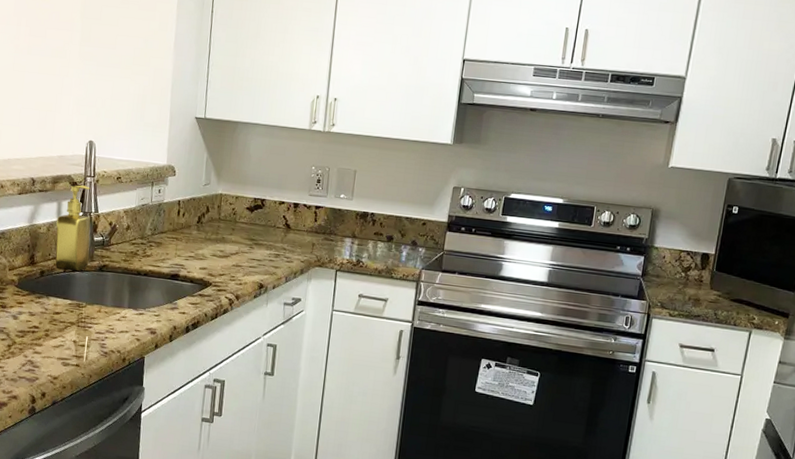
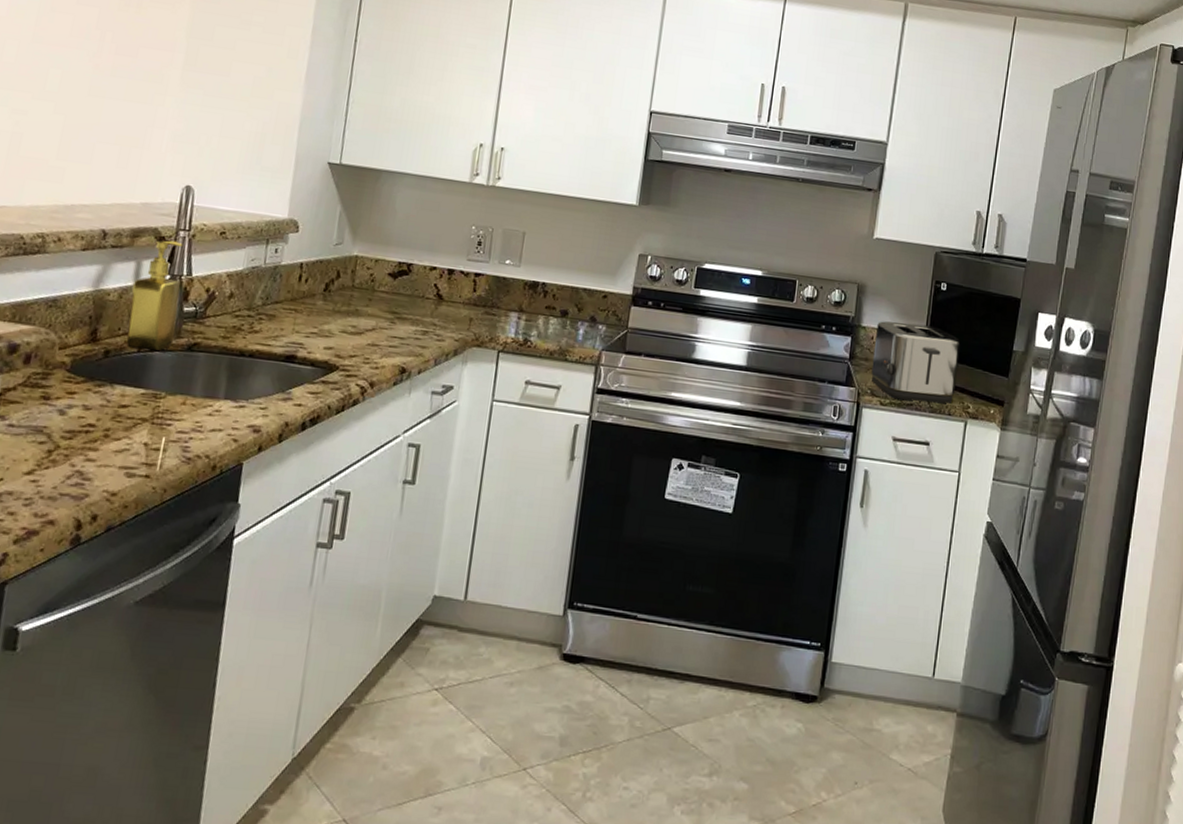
toaster: none [662,242,750,315] -> present [871,321,961,404]

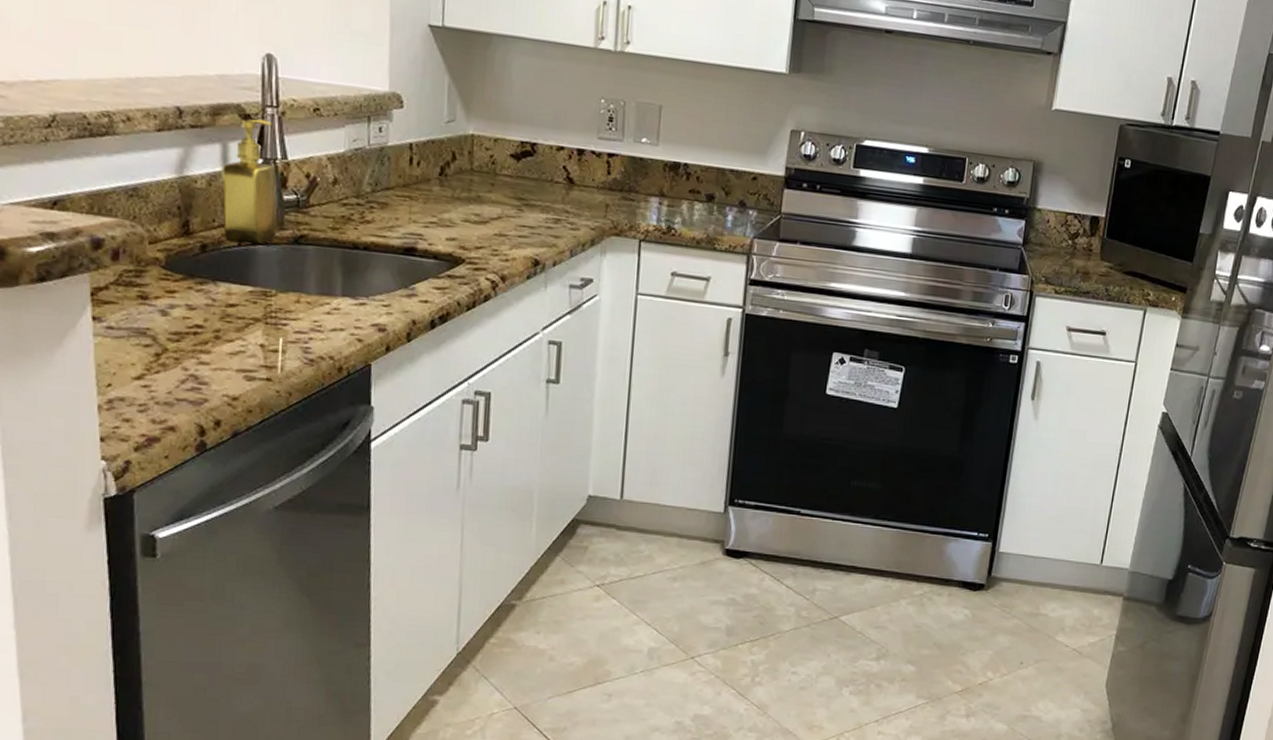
toaster: present [871,321,961,404] -> none [1046,202,1144,291]

